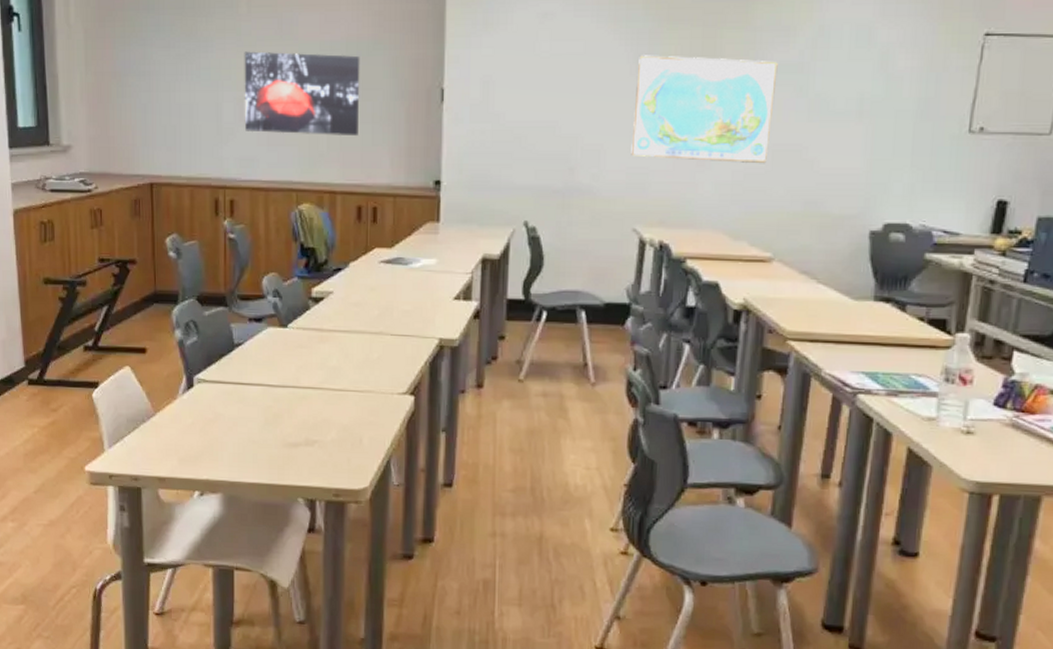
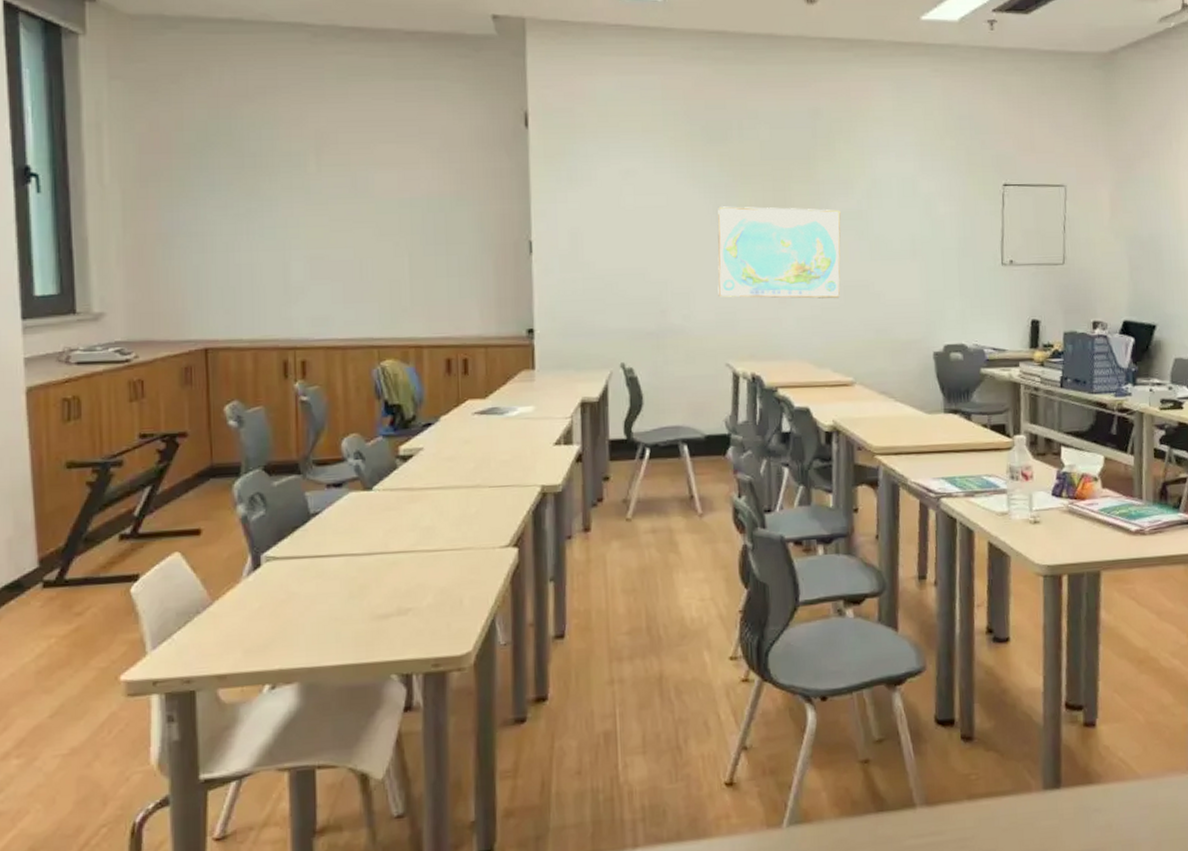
wall art: present [244,51,360,137] -> none [314,209,444,291]

